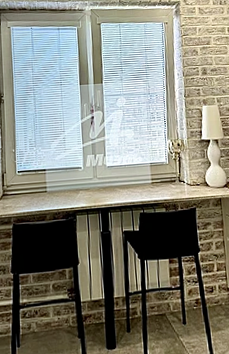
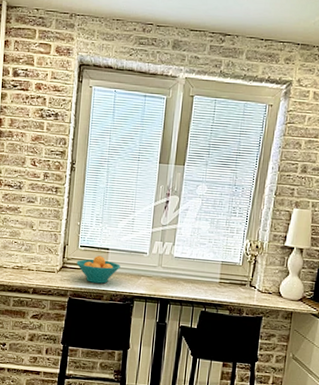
fruit bowl: none [16,177,59,205] -> present [76,255,121,284]

